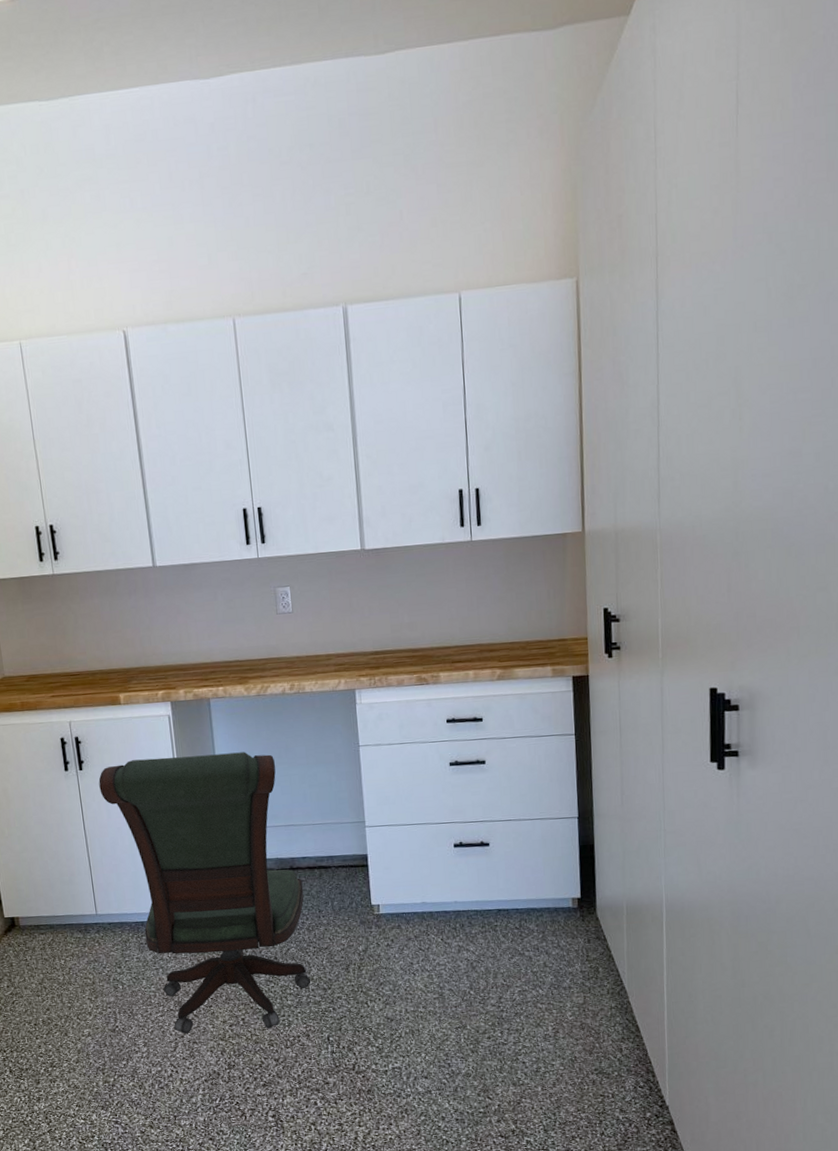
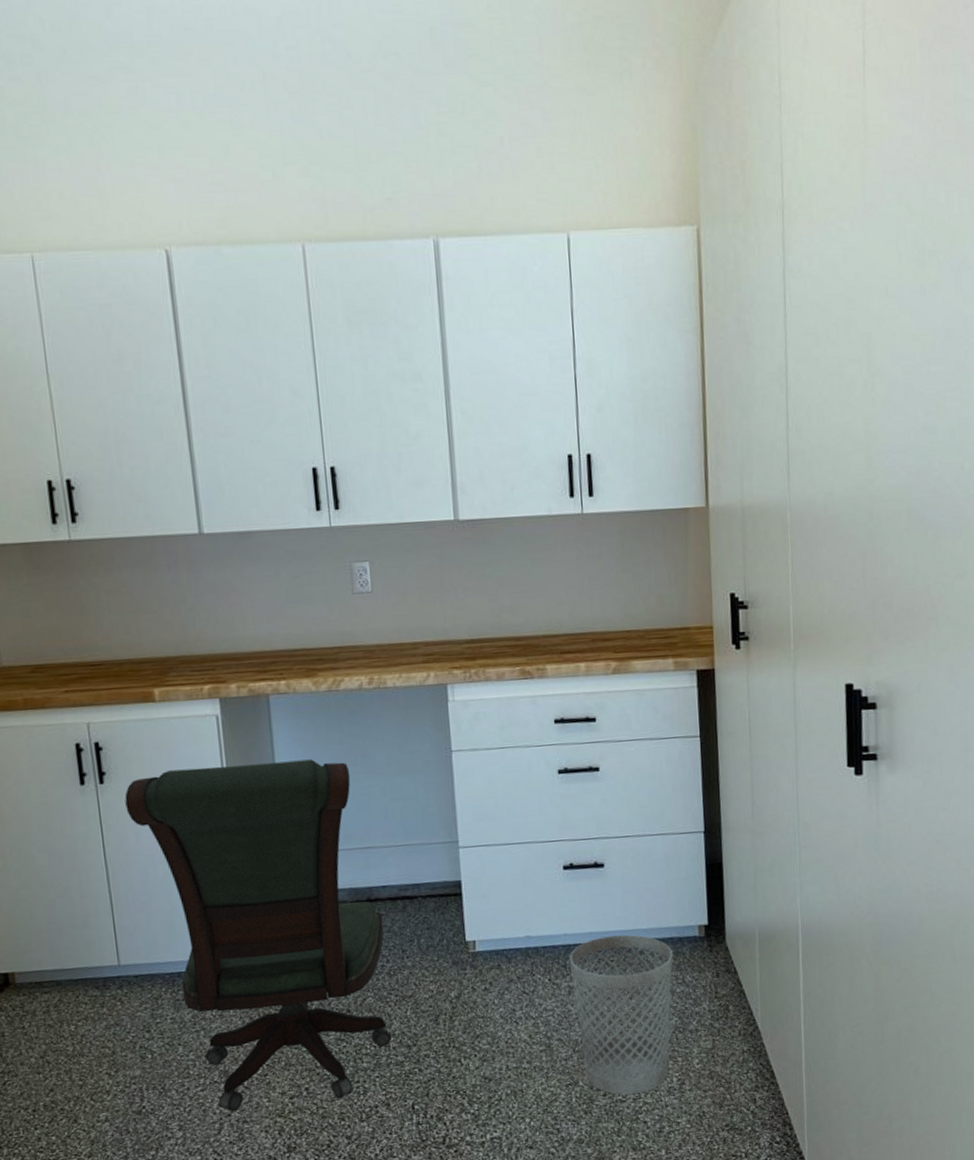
wastebasket: none [458,903,550,1039] -> present [569,934,673,1095]

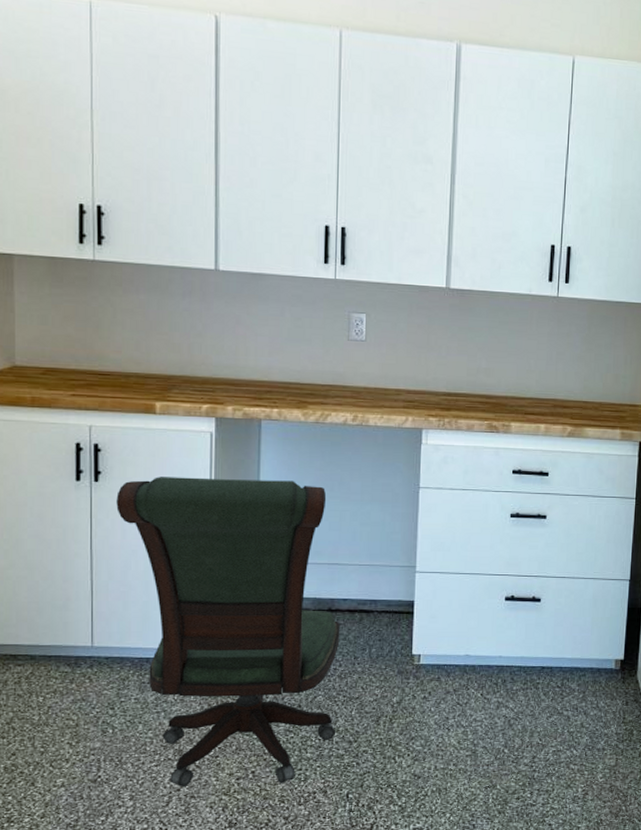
wastebasket: present [569,934,673,1095] -> none [500,661,591,800]

